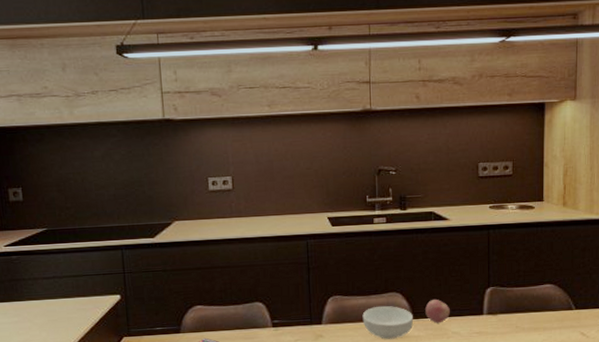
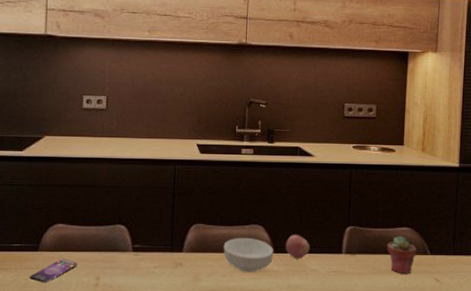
potted succulent: none [529,293,560,331] -> present [387,236,416,274]

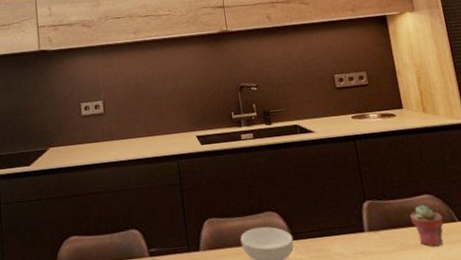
apple: present [286,234,310,259] -> none [304,216,330,244]

